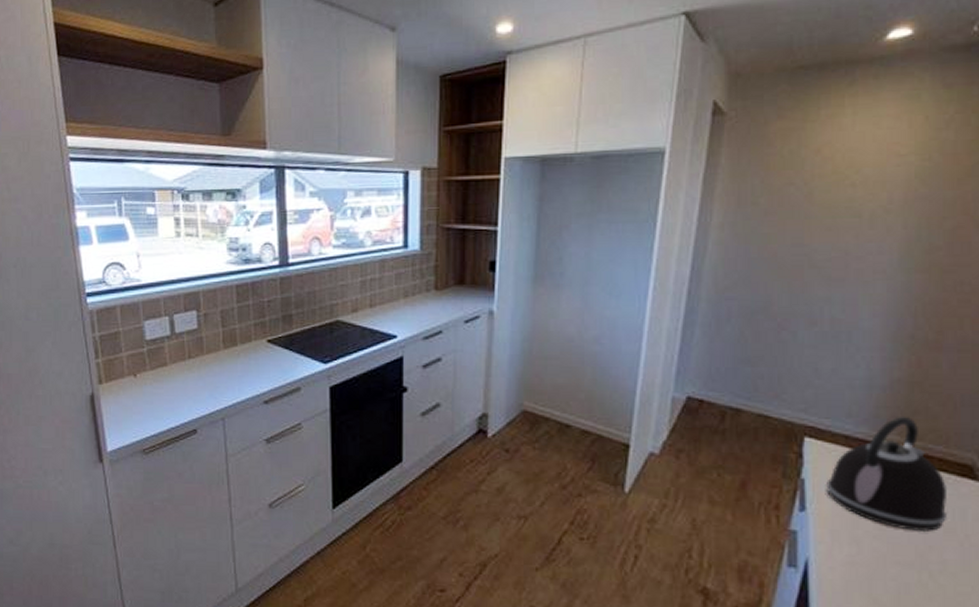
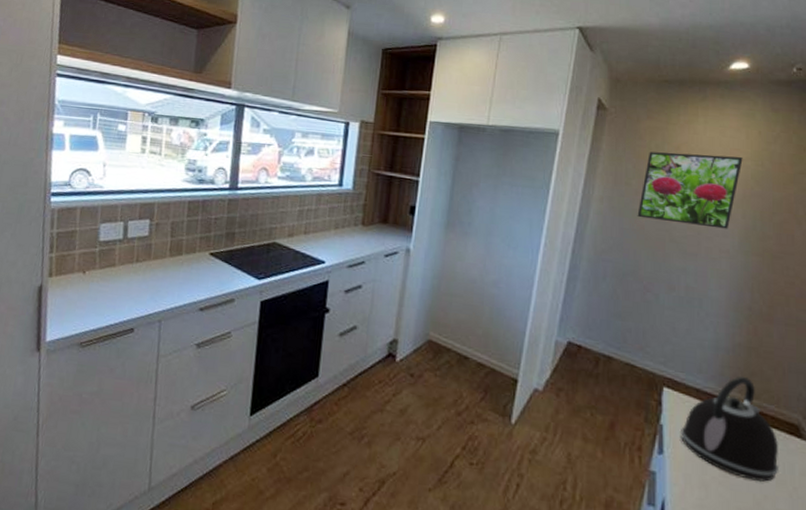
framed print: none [767,153,904,245] -> present [637,151,743,229]

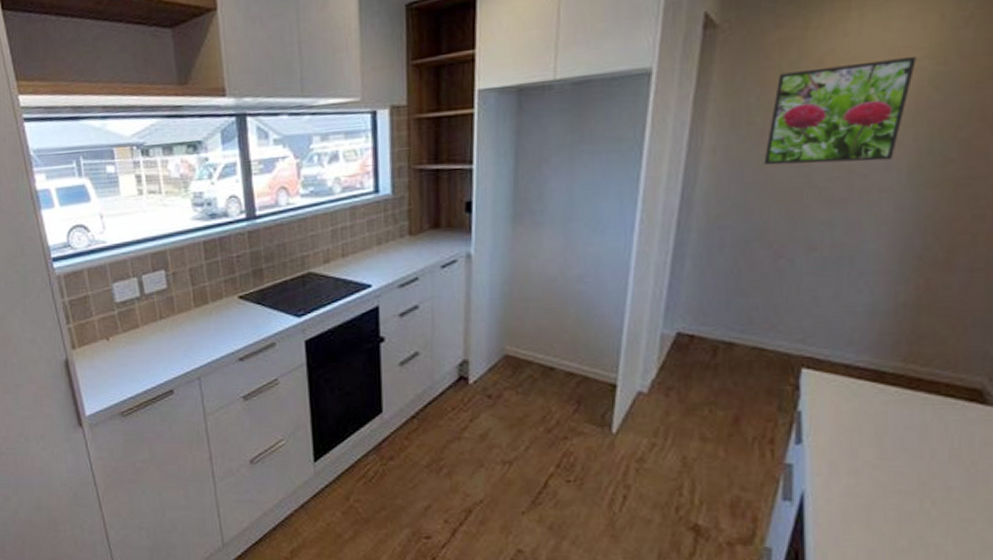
kettle: present [681,376,778,483] -> none [824,341,953,460]

